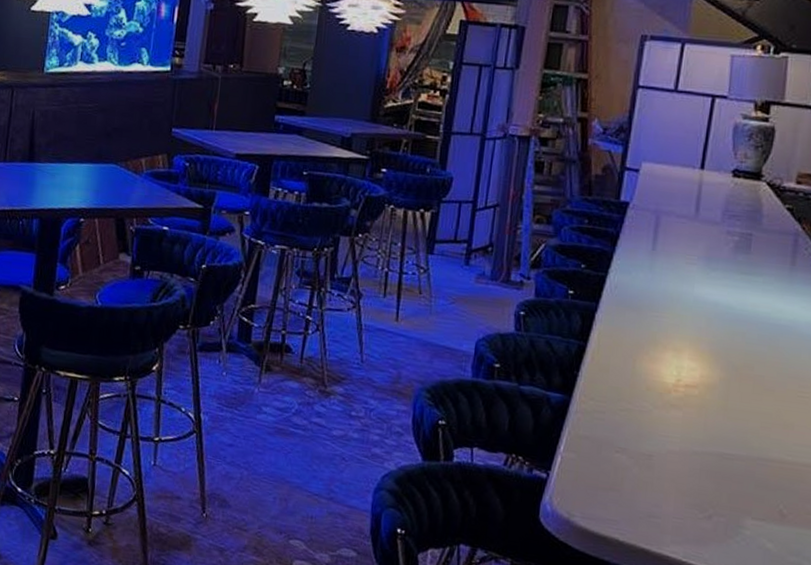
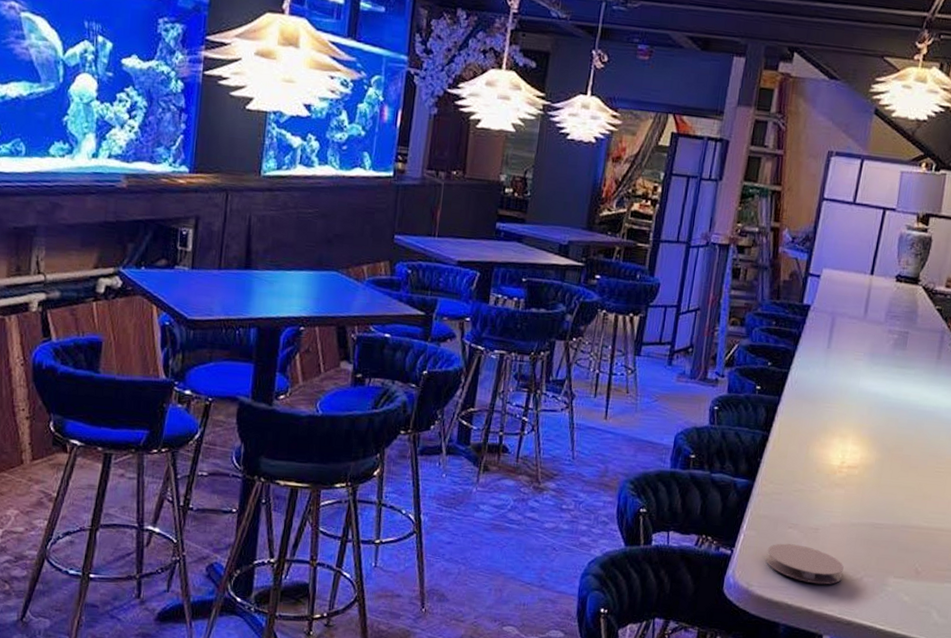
coaster: none [589,469,687,522] -> present [766,543,844,585]

